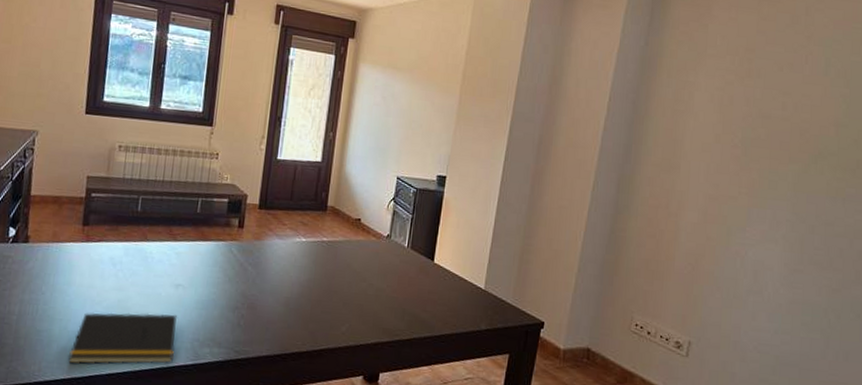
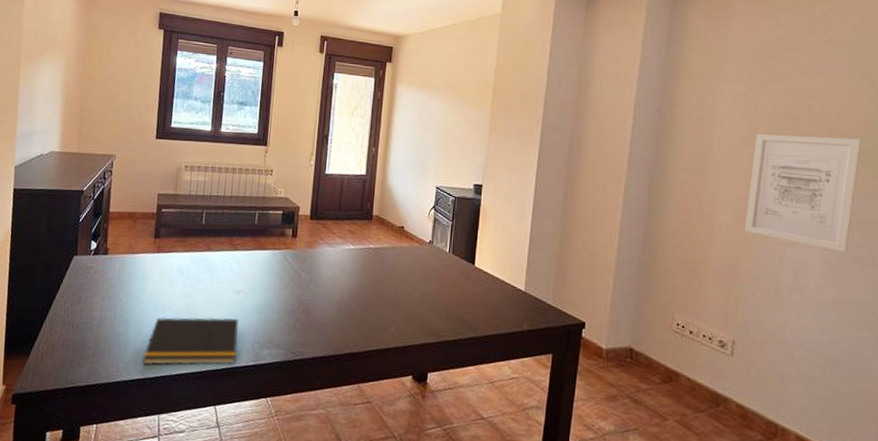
wall art: none [709,131,831,254] -> present [744,134,862,252]

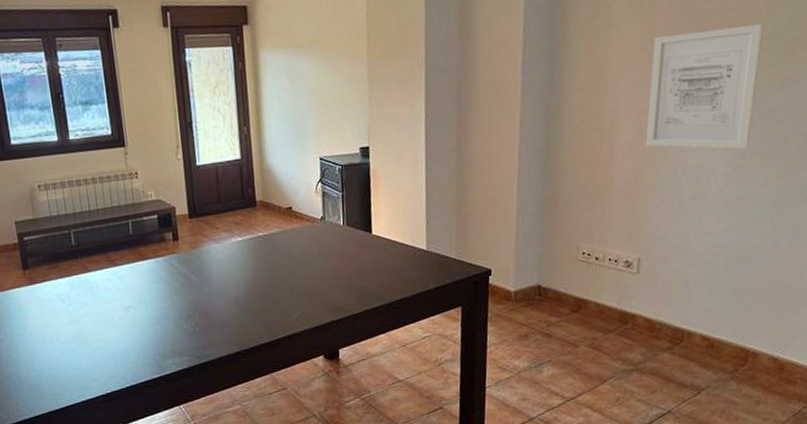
notepad: present [142,317,240,365] -> none [41,335,140,400]

